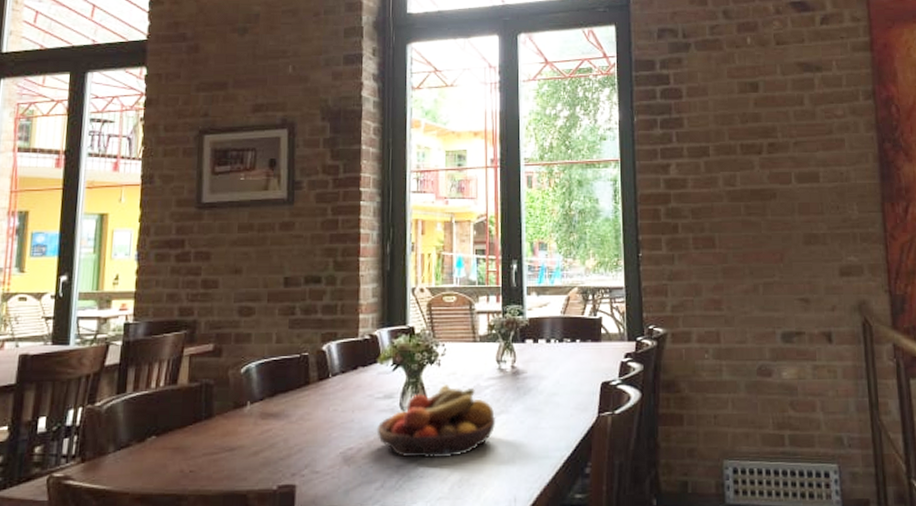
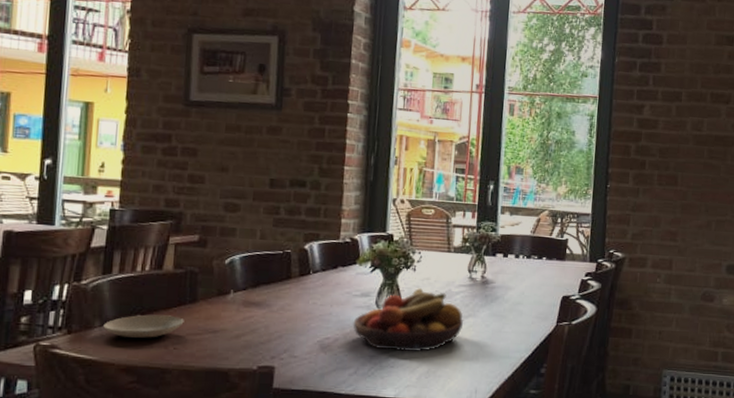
plate: none [117,434,200,462] -> present [103,314,184,338]

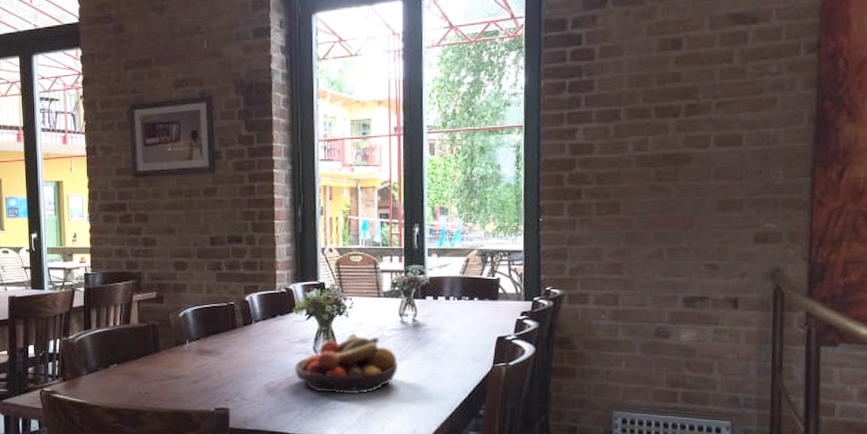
plate: present [103,314,184,338] -> none [89,363,151,384]

